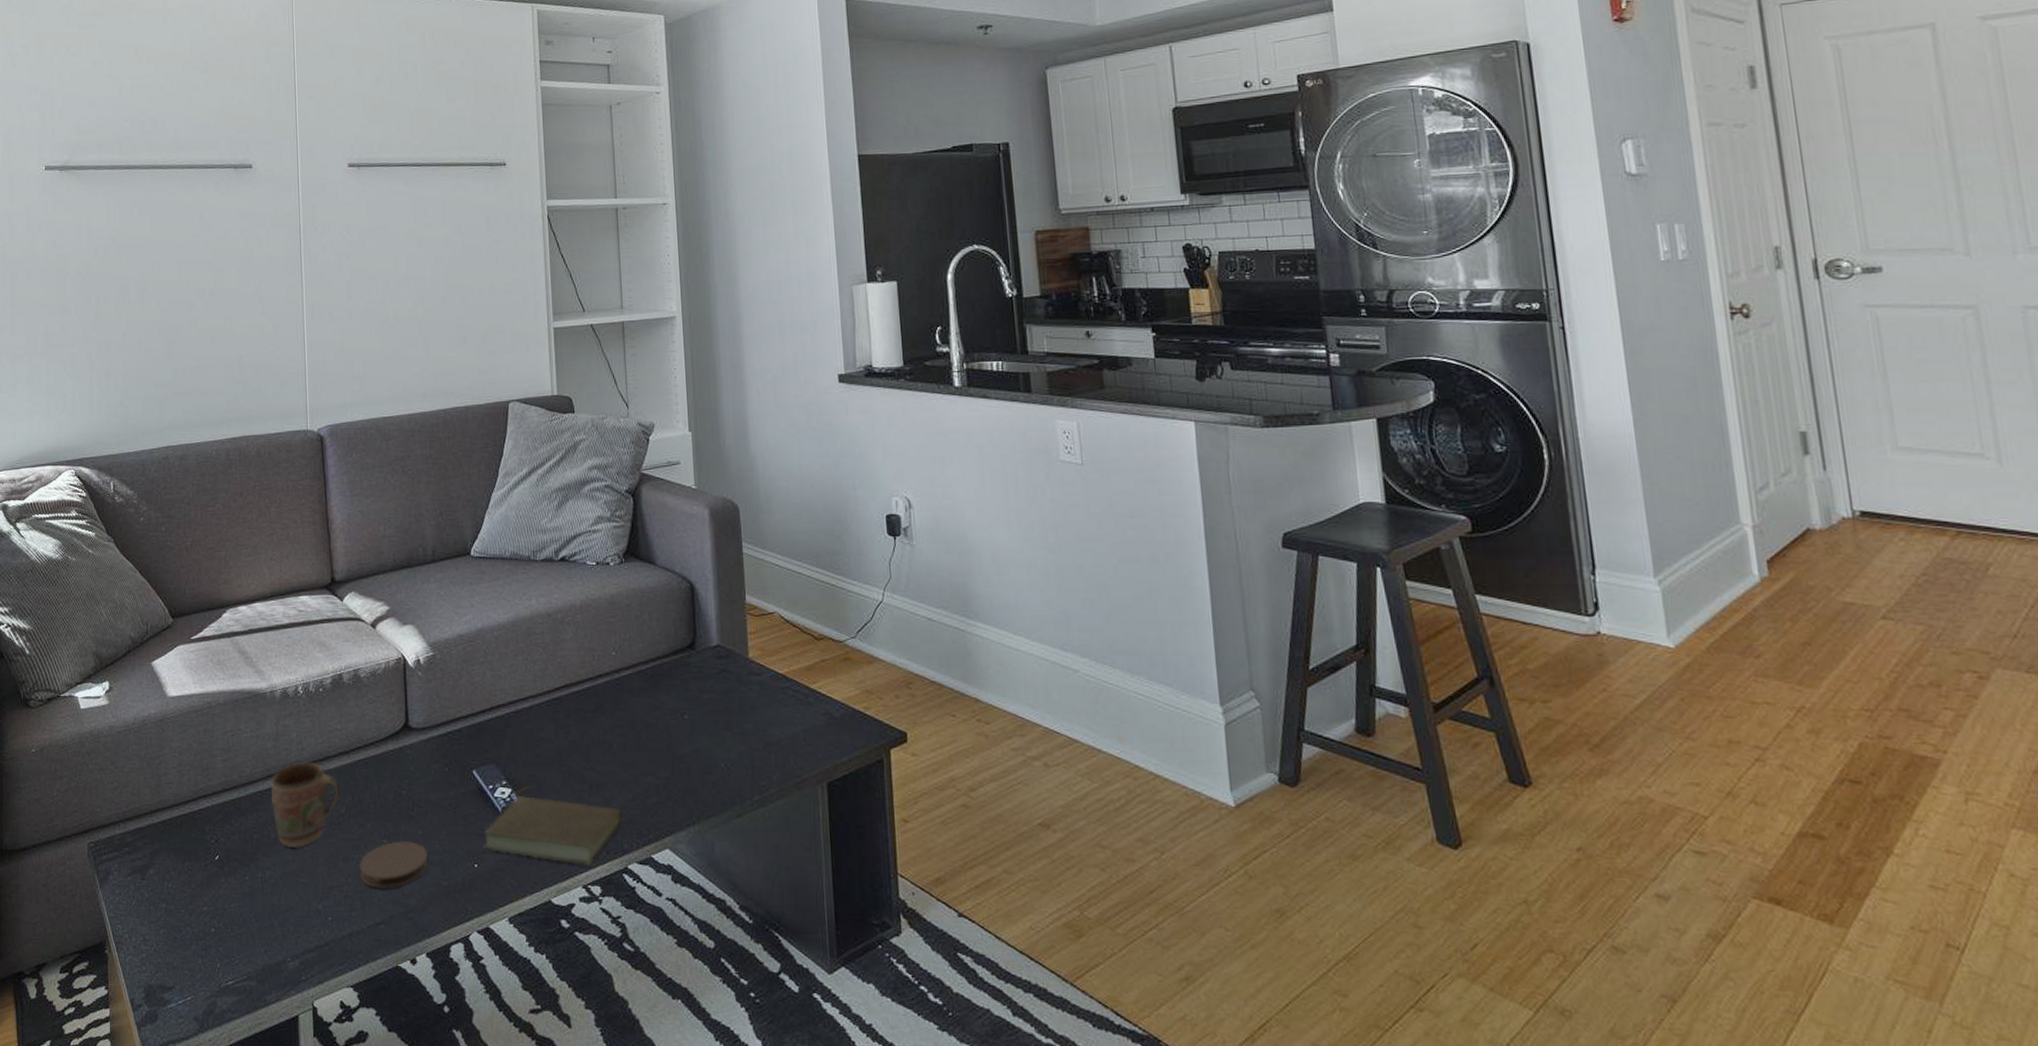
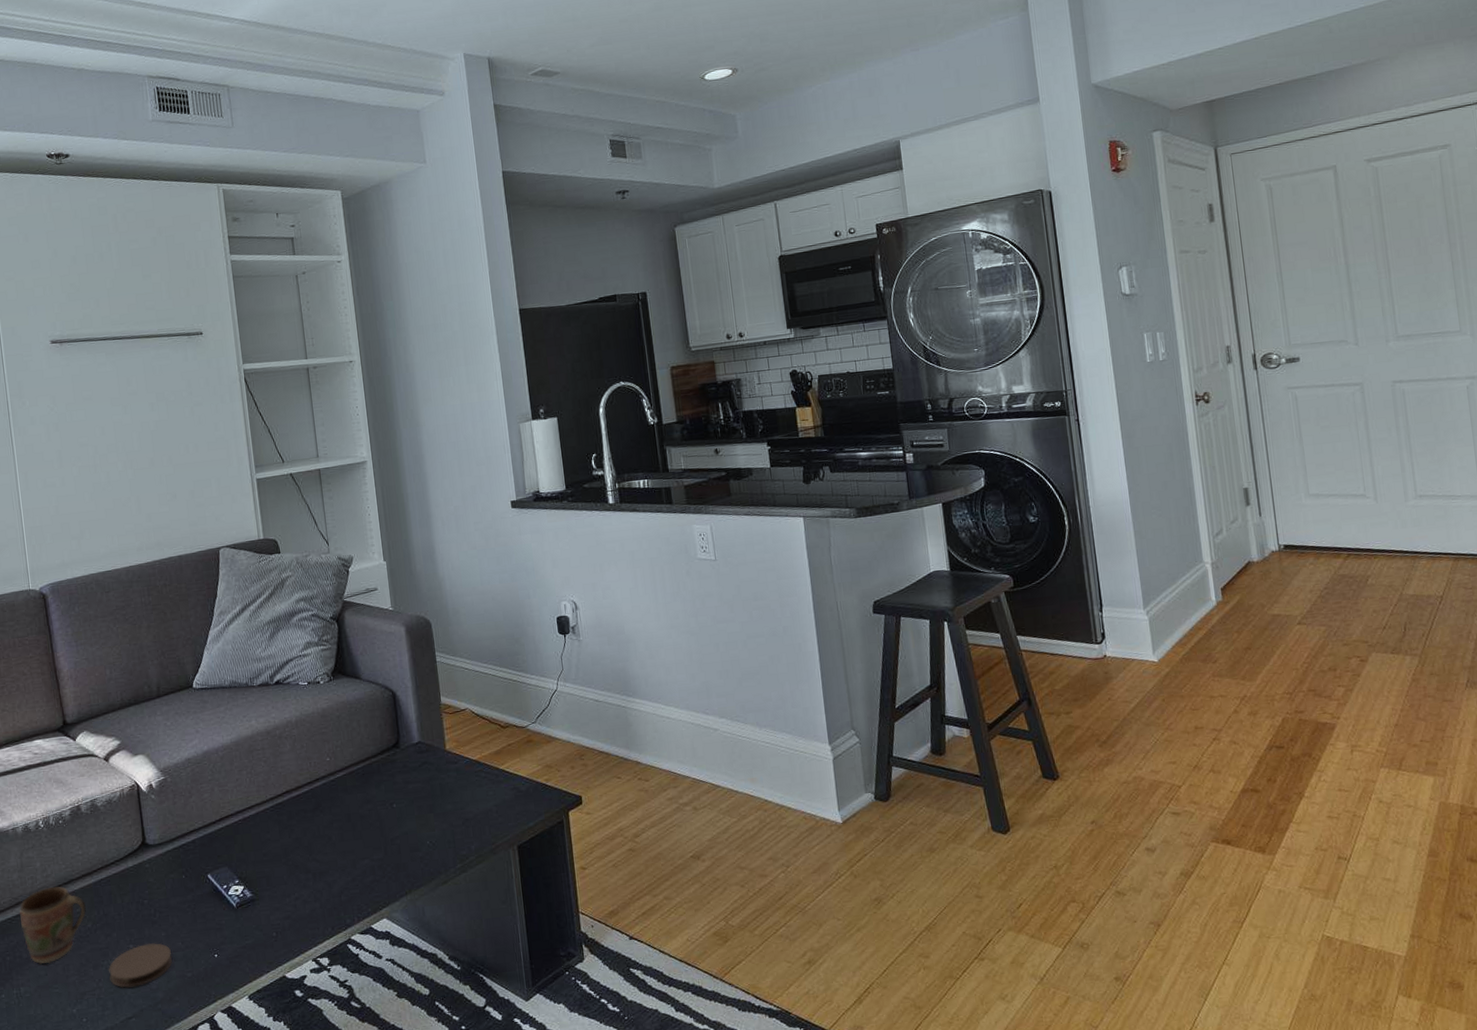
book: present [484,785,623,866] -> none [222,881,344,943]

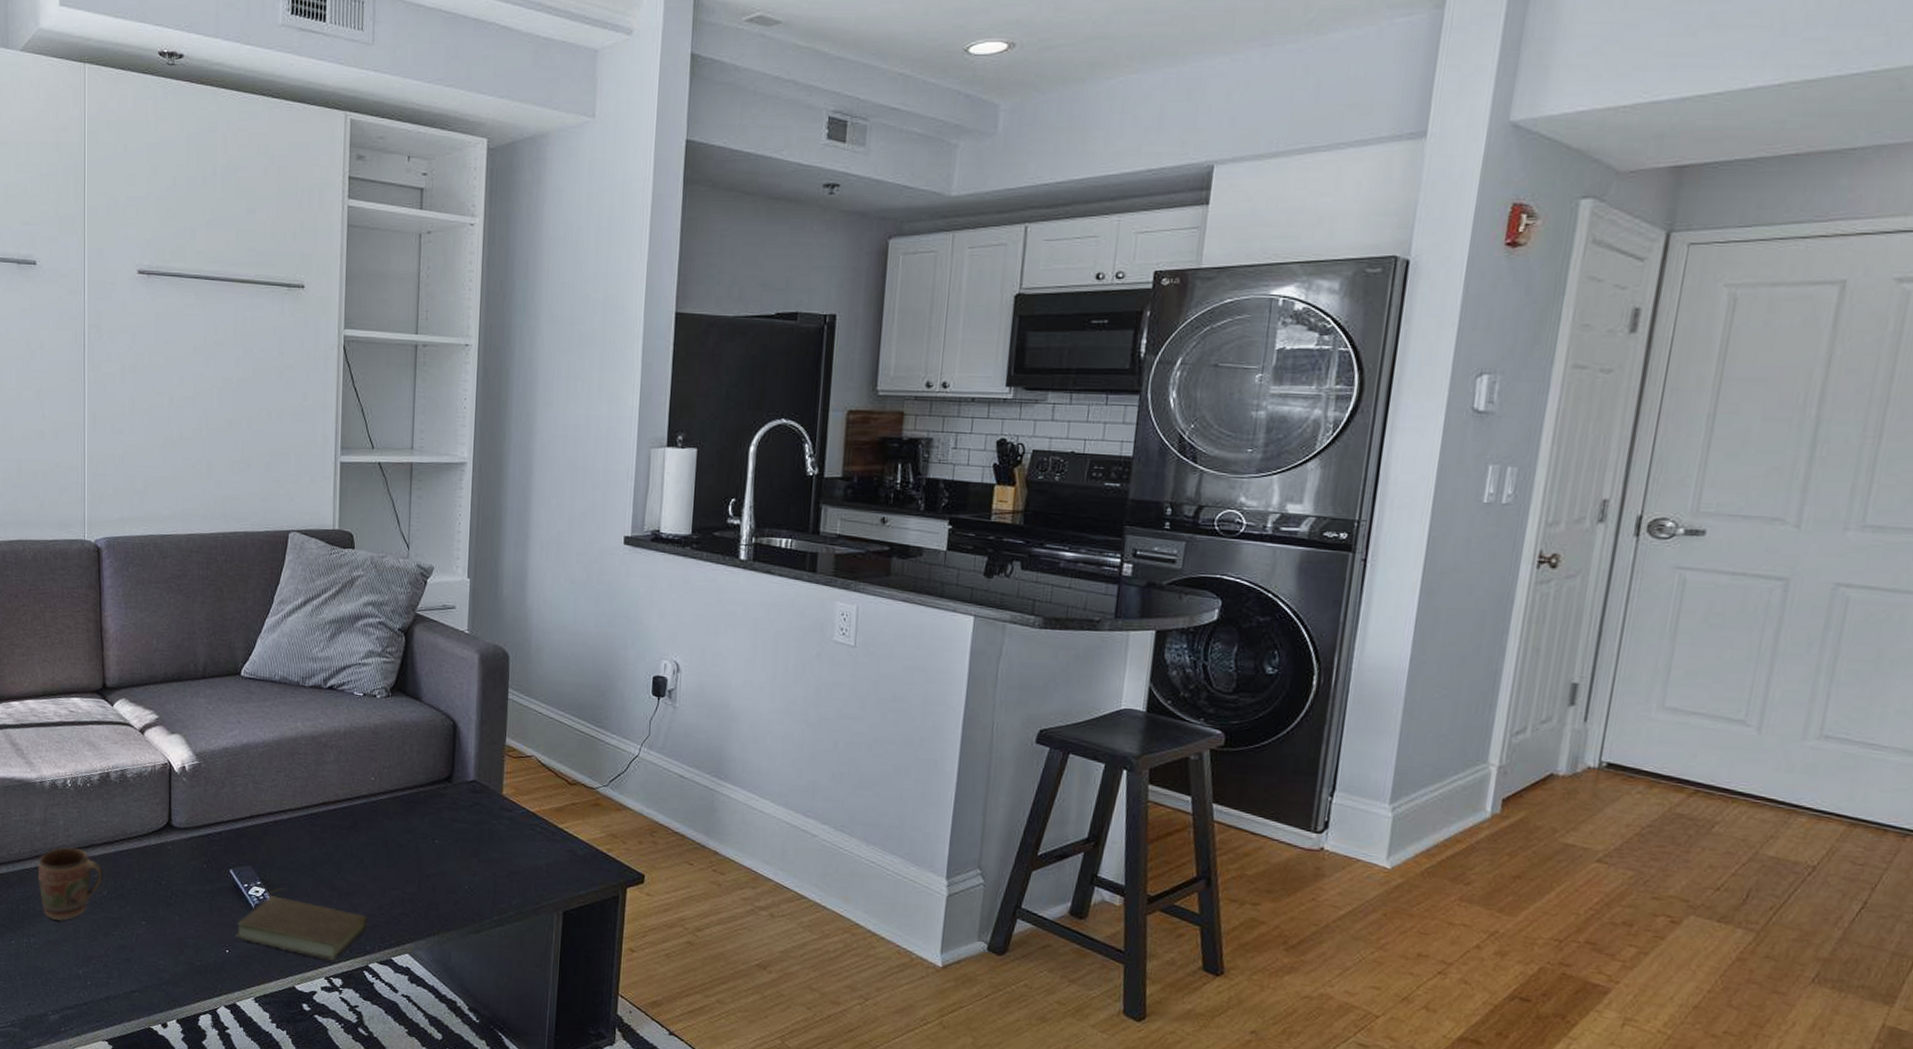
coaster: present [109,943,172,988] -> none [118,923,182,963]
book: none [222,881,344,943] -> present [236,887,368,961]

